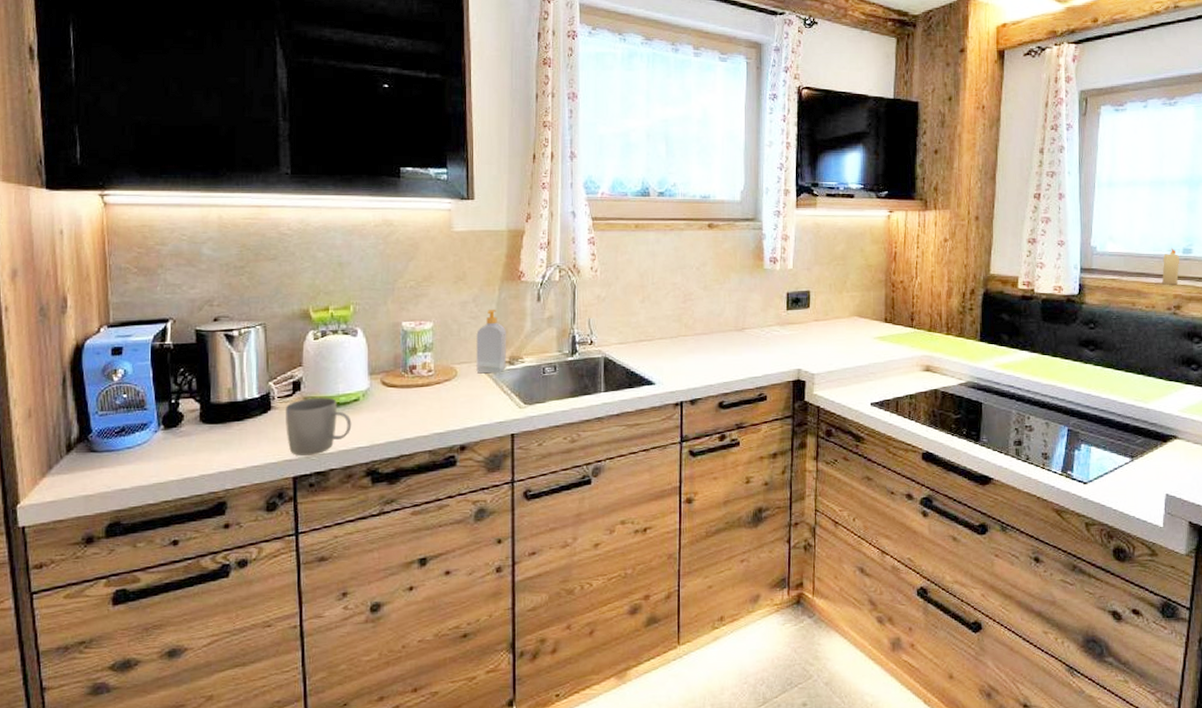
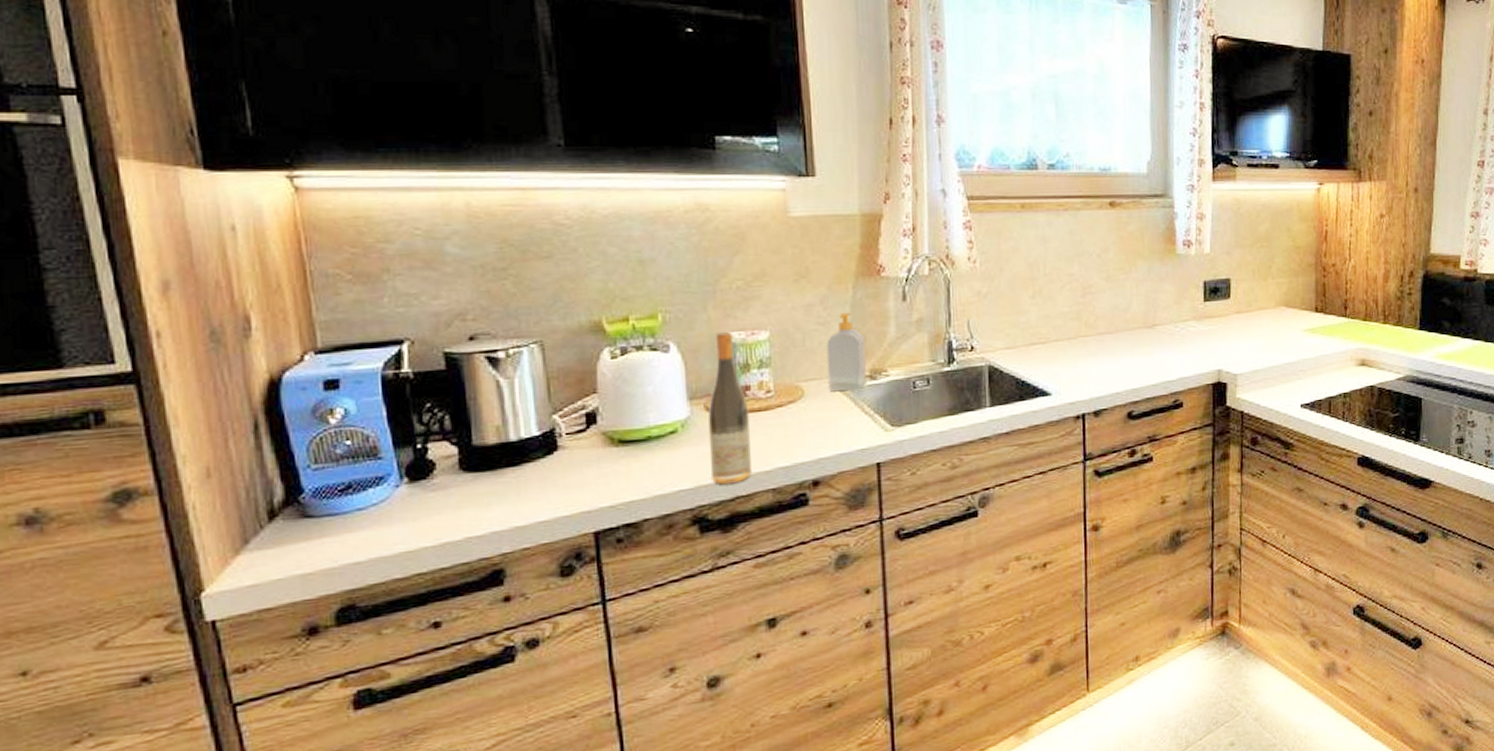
mug: present [286,397,352,456] -> none [578,430,669,505]
wine bottle: none [382,322,414,445] -> present [707,332,752,485]

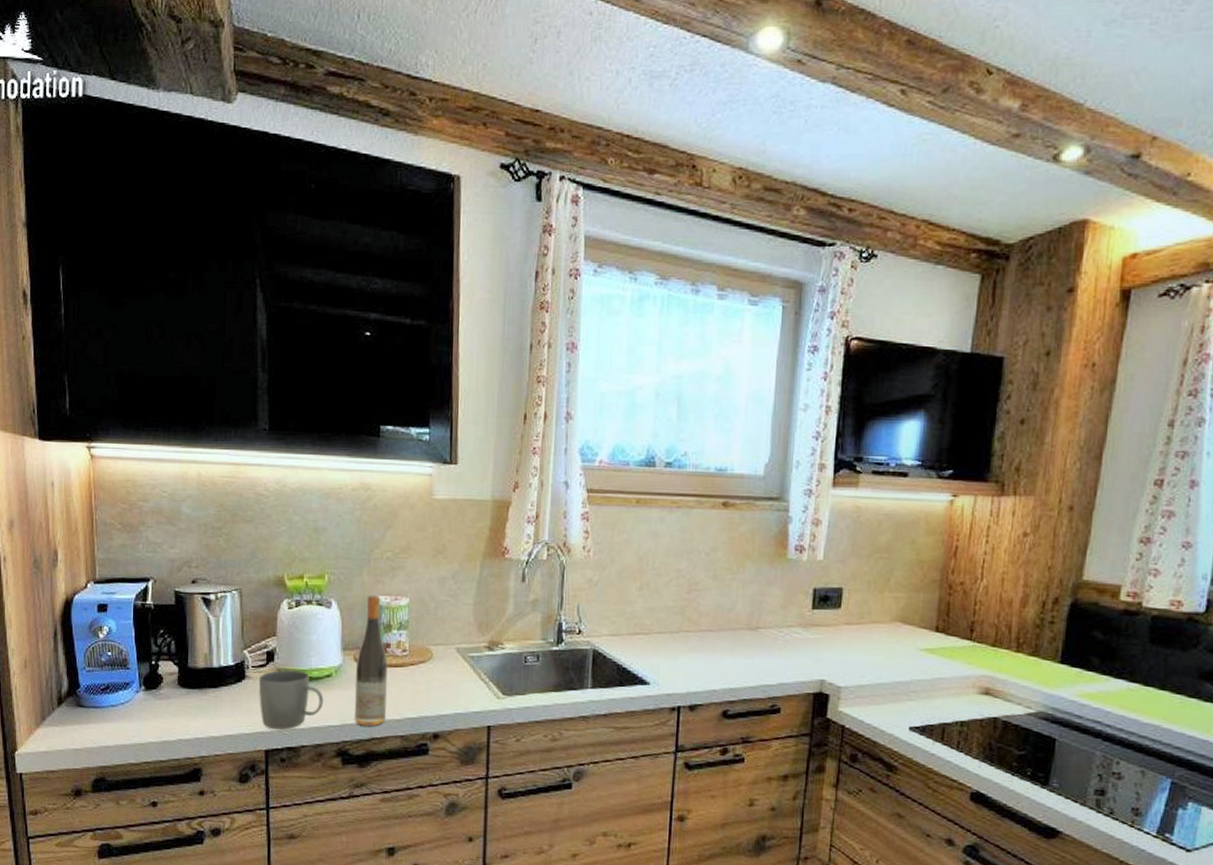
mug: none [578,430,669,505] -> present [259,670,324,729]
soap bottle: present [826,312,866,392] -> none [453,587,486,659]

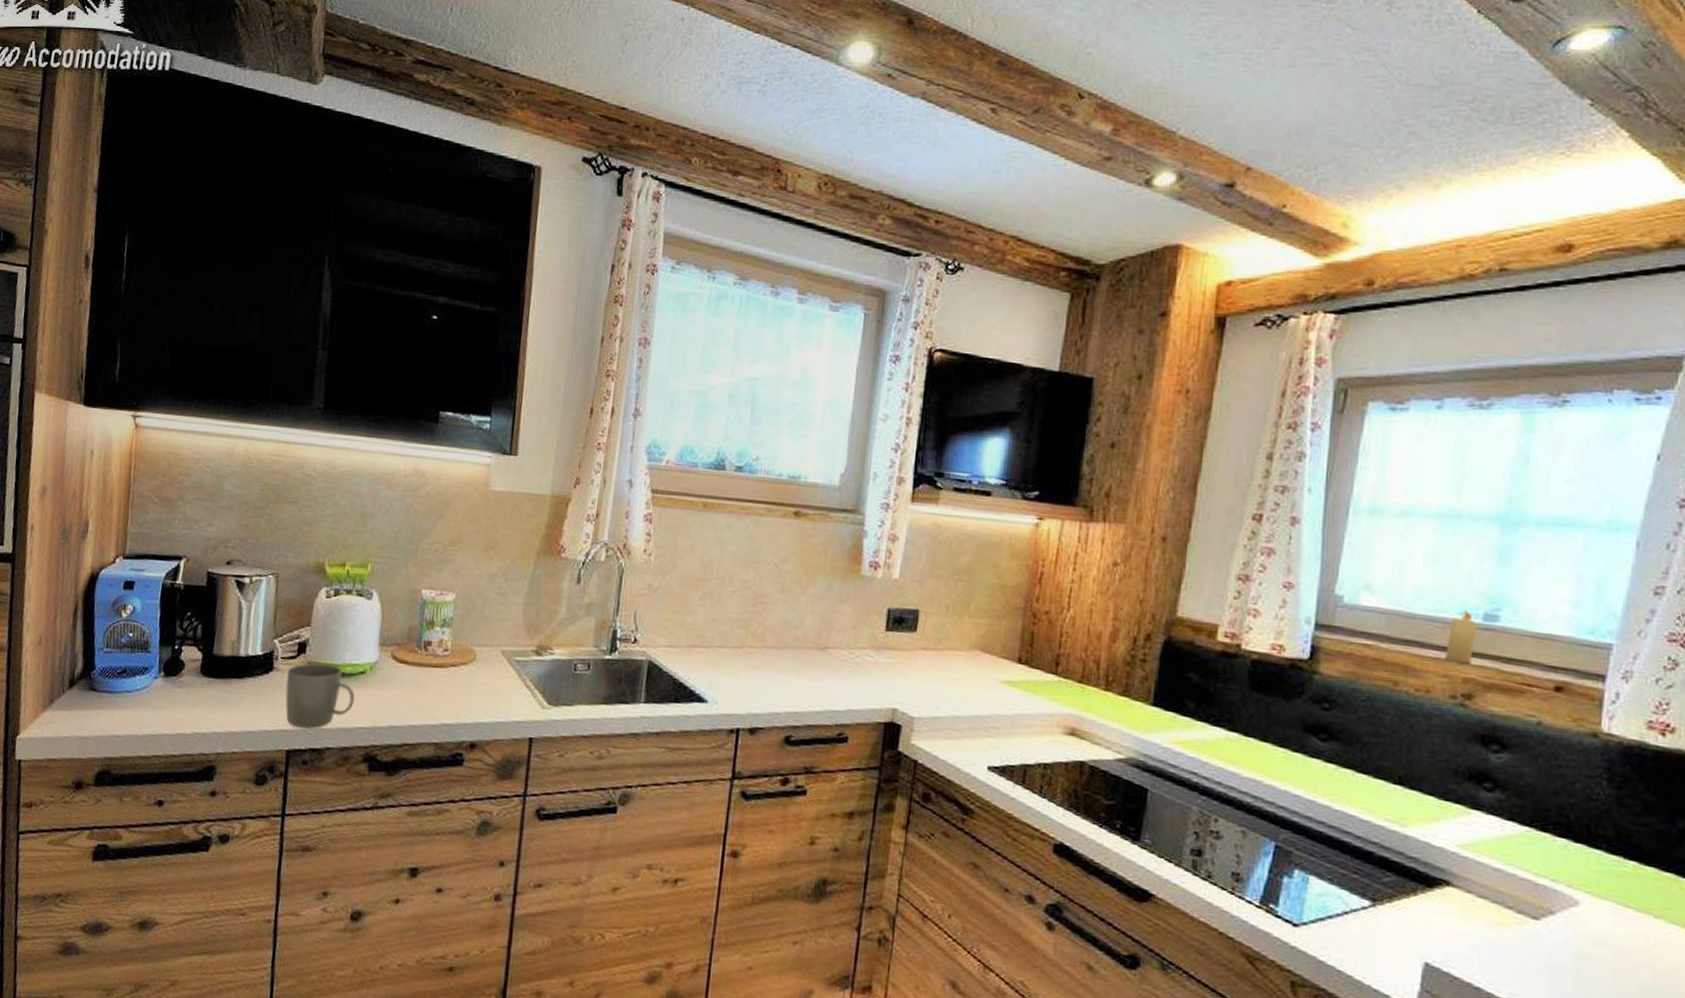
wine bottle: present [354,595,388,727] -> none [386,588,427,731]

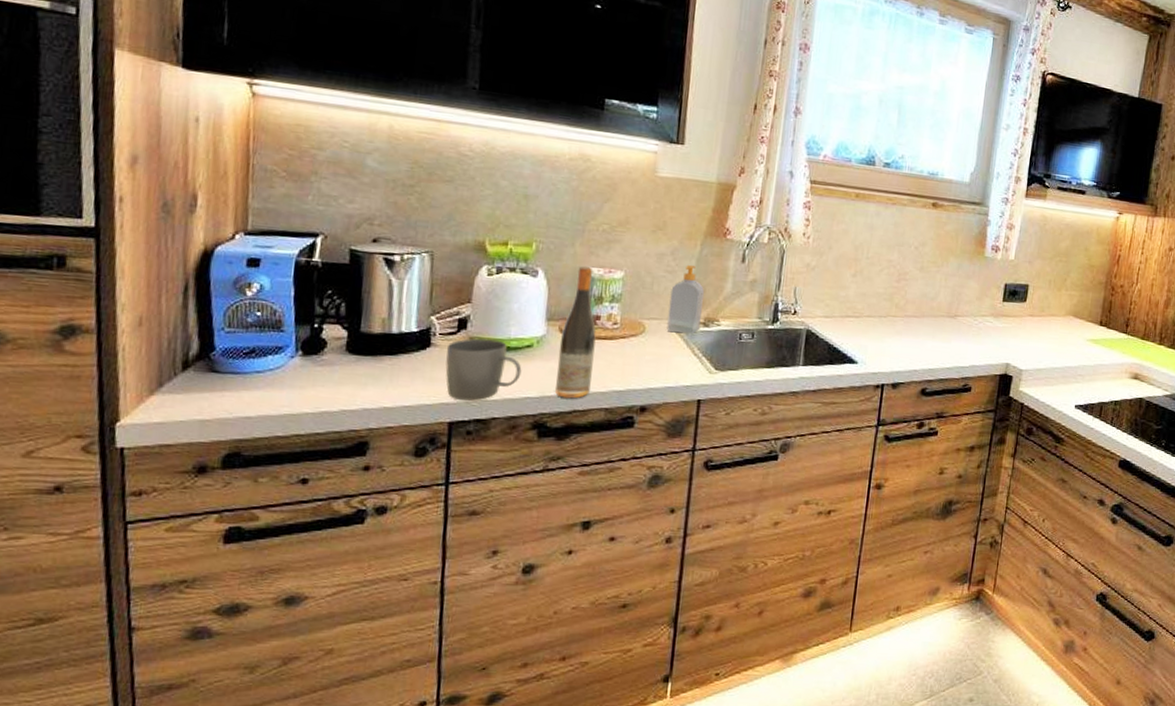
wine bottle: none [386,588,427,731] -> present [555,266,597,399]
soap bottle: none [498,586,537,664] -> present [666,264,704,334]

